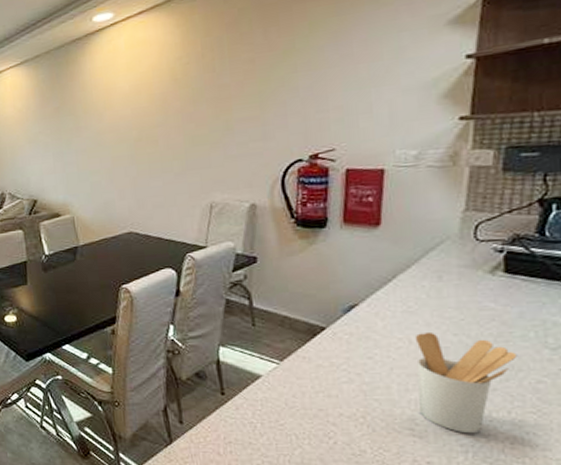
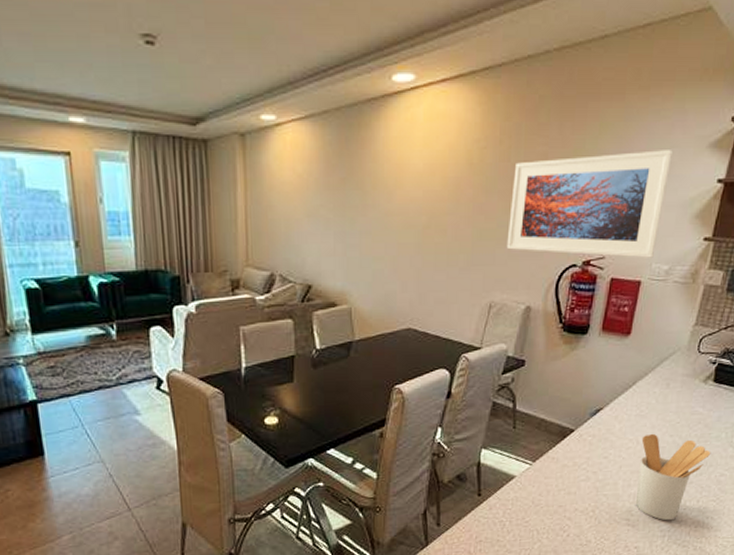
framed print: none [220,34,402,152] -> present [506,150,673,258]

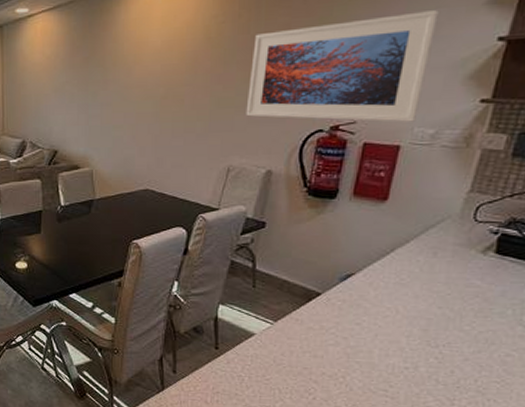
utensil holder: present [635,433,711,521] -> none [394,303,493,398]

